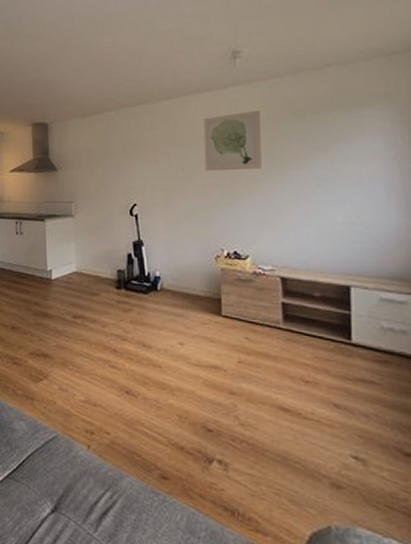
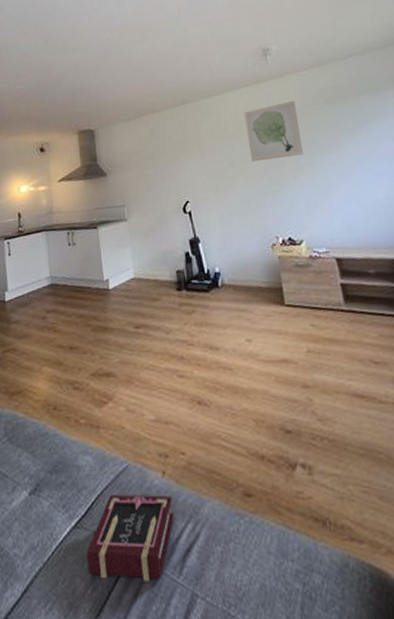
book: none [15,456,95,531] -> present [86,494,175,582]

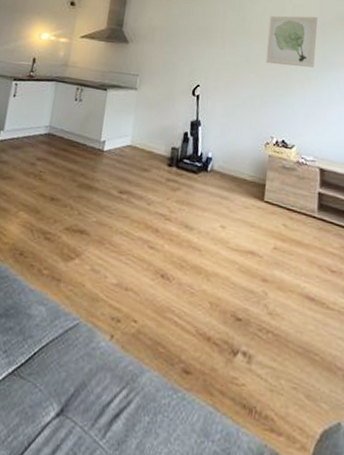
book: present [86,494,175,582] -> none [13,347,115,440]

